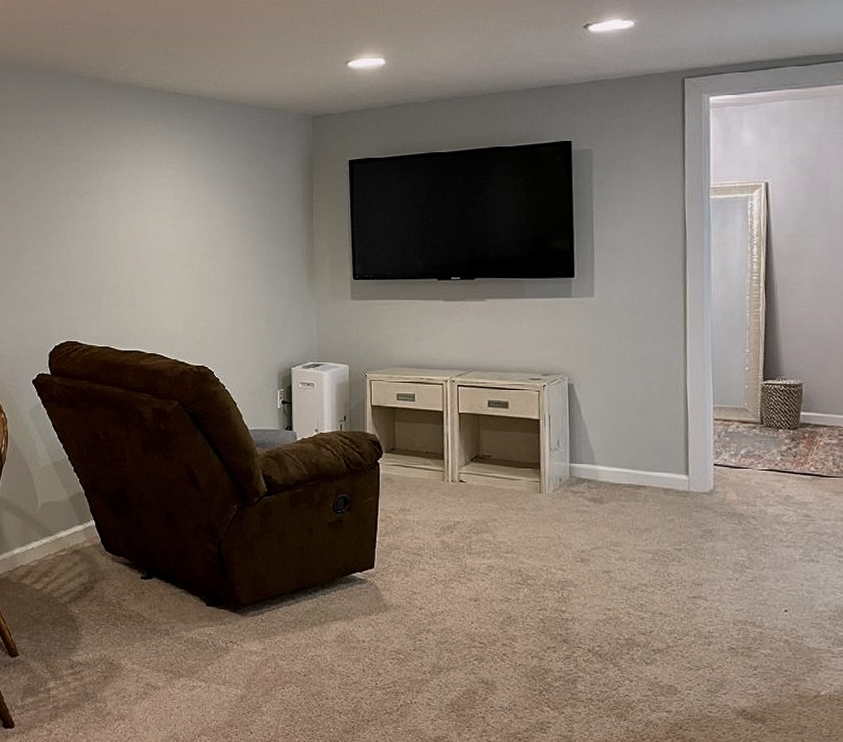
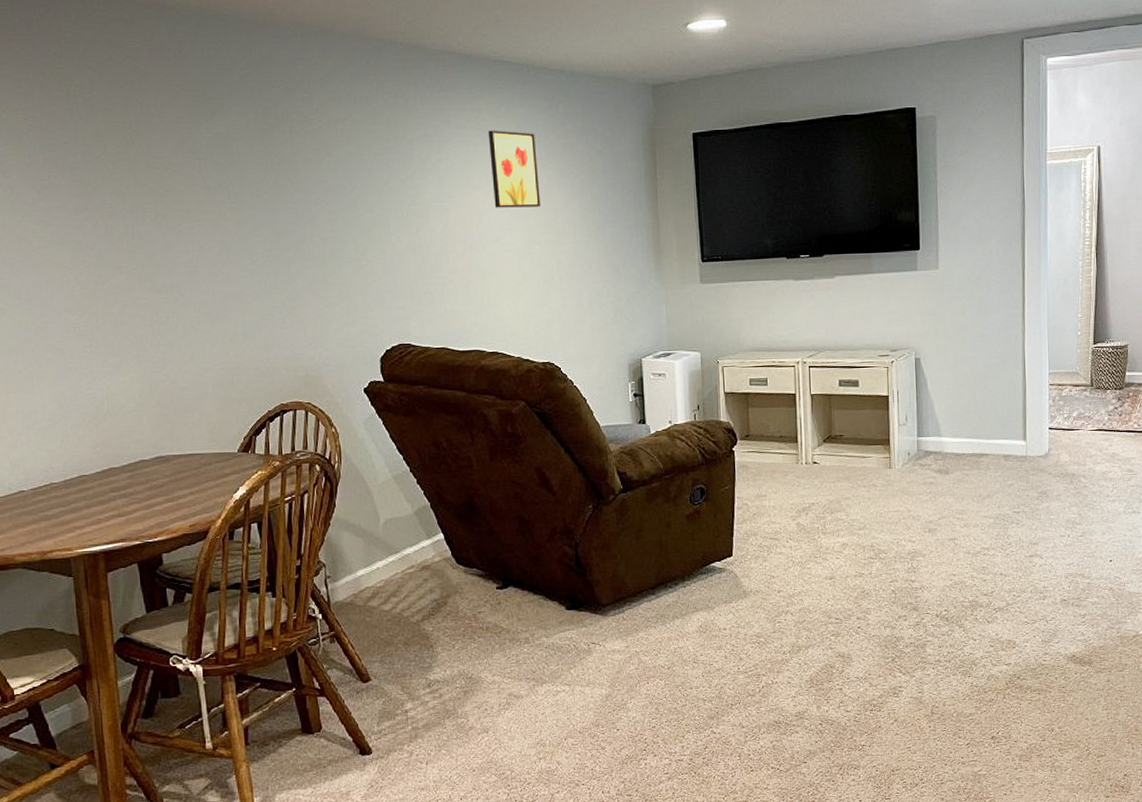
wall art: none [159,153,203,223] -> present [488,130,540,208]

